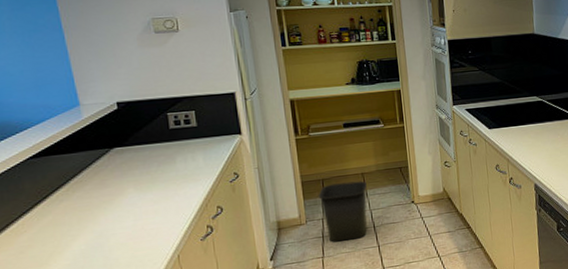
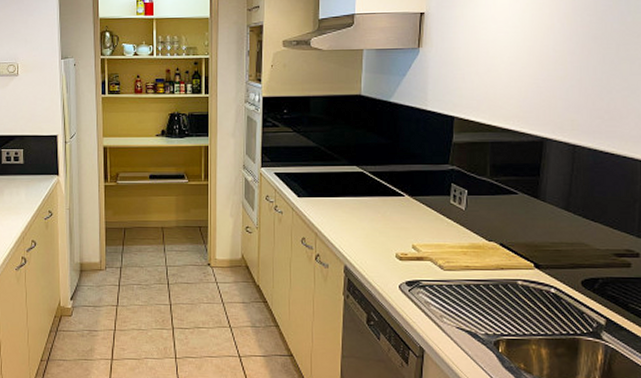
waste bin: present [318,180,367,243] -> none [119,234,165,293]

